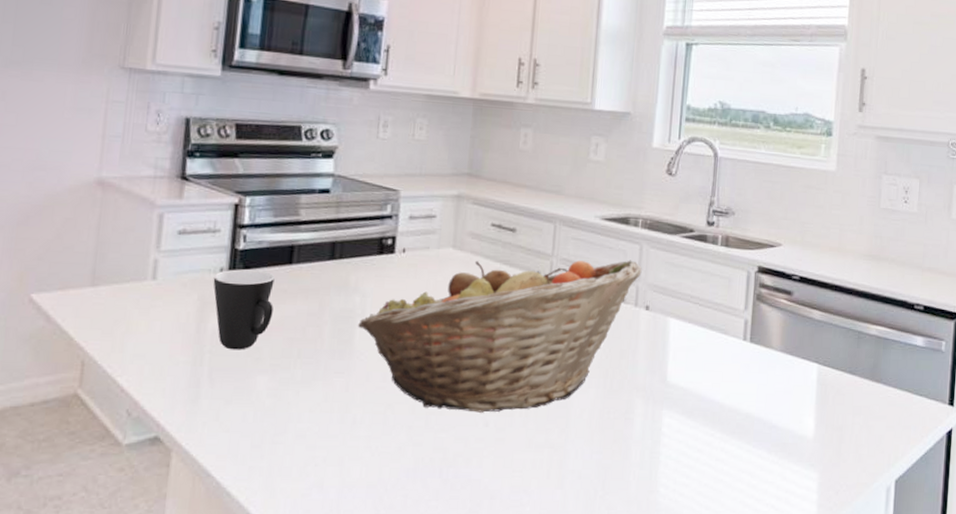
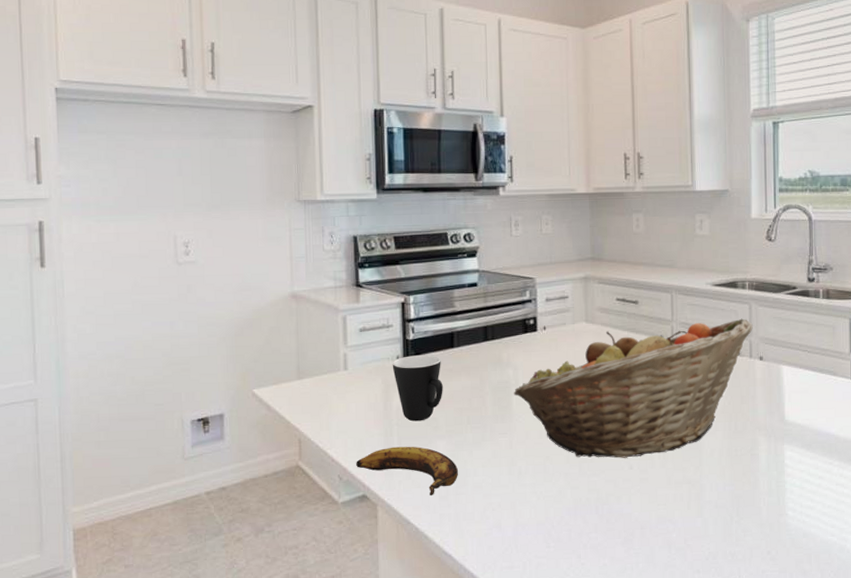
banana: none [151,379,279,443] -> present [356,446,458,495]

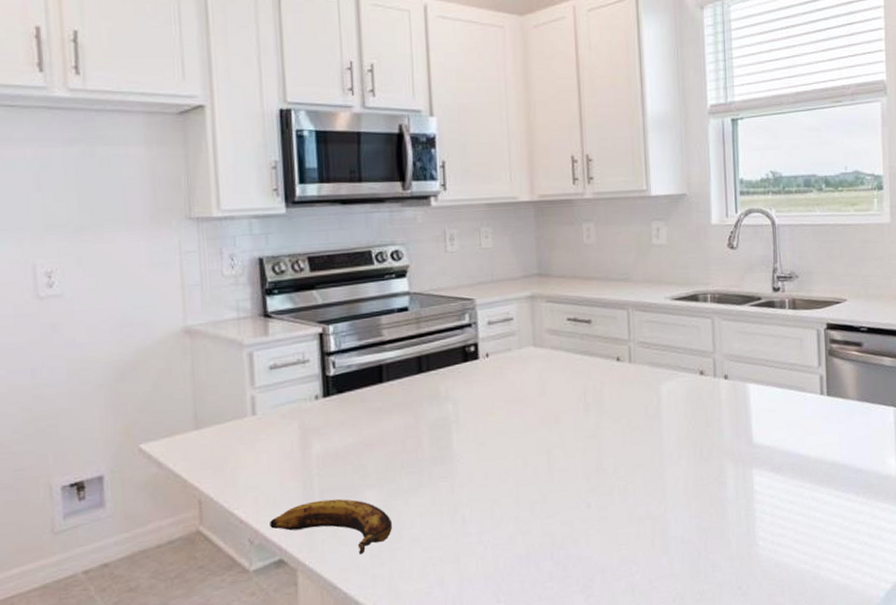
mug: present [392,355,443,422] -> none [310,392,372,471]
fruit basket: present [513,318,753,458] -> none [453,334,717,498]

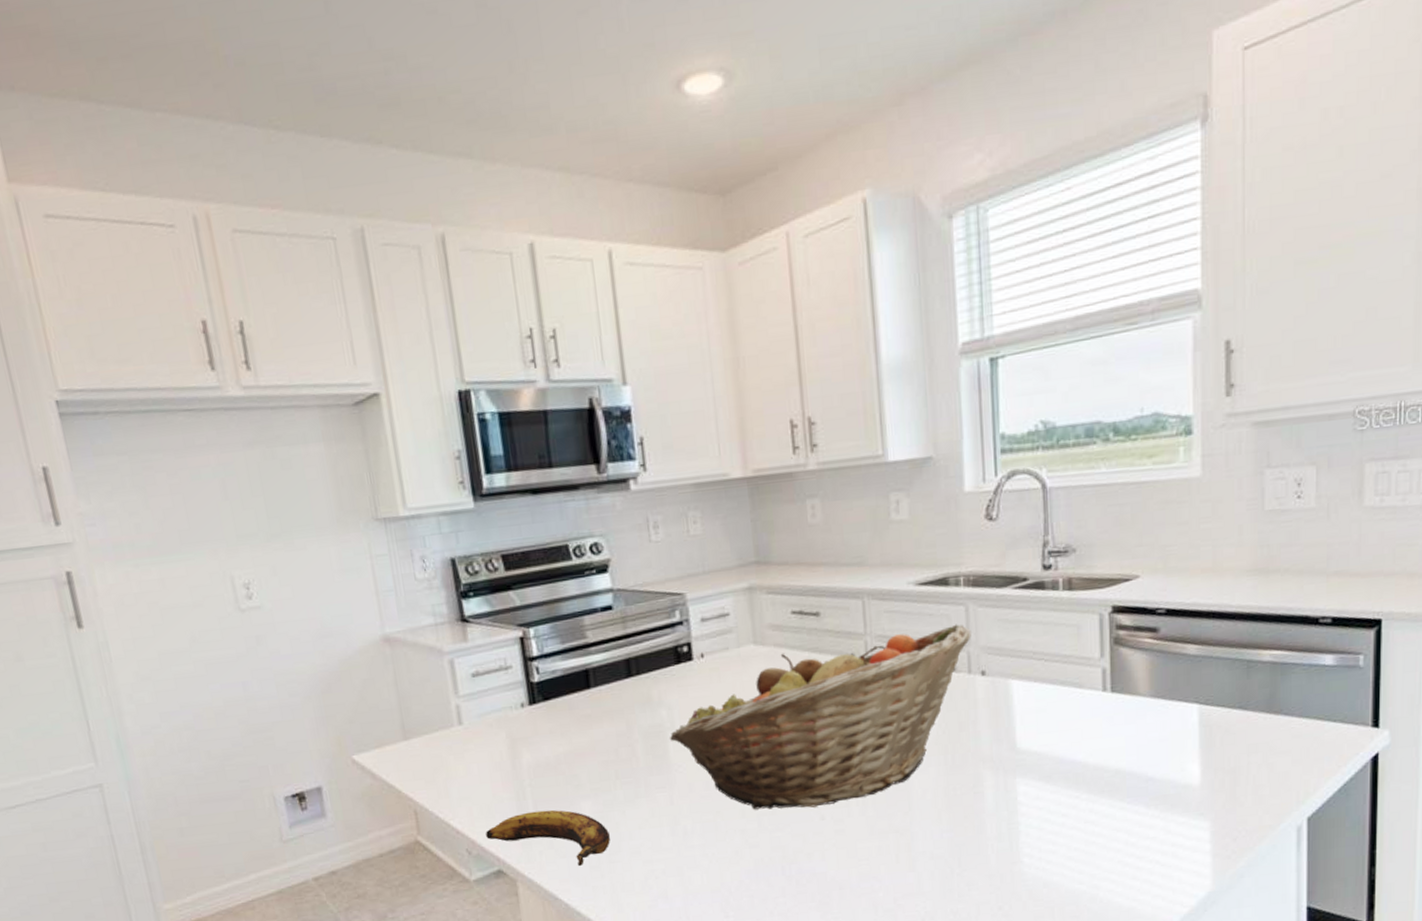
fruit basket: none [453,334,717,498] -> present [669,624,971,810]

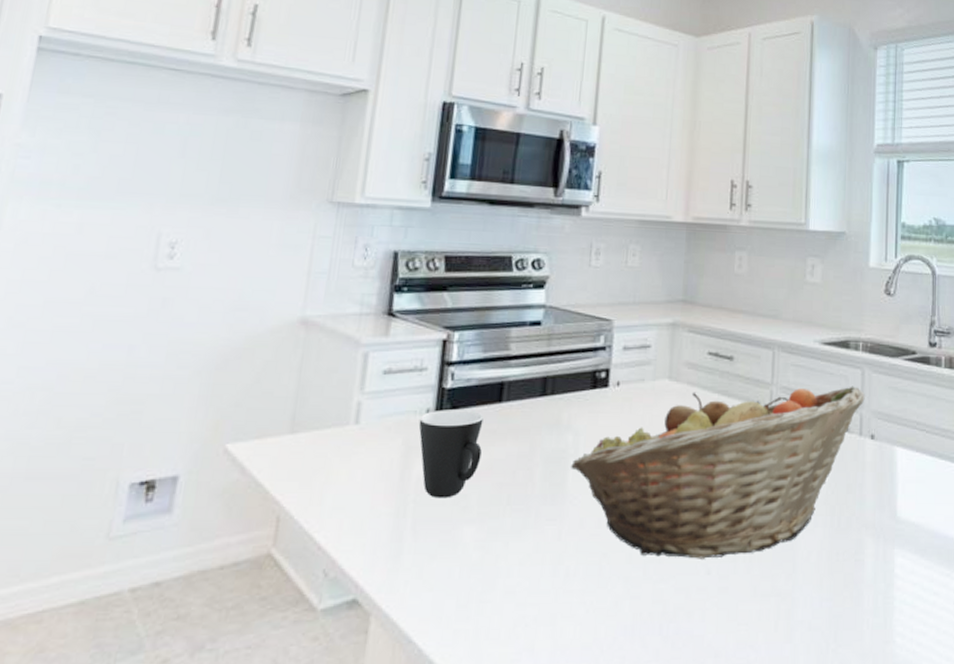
banana: present [486,810,610,866] -> none [350,532,487,603]
mug: none [516,699,583,781] -> present [418,409,484,498]

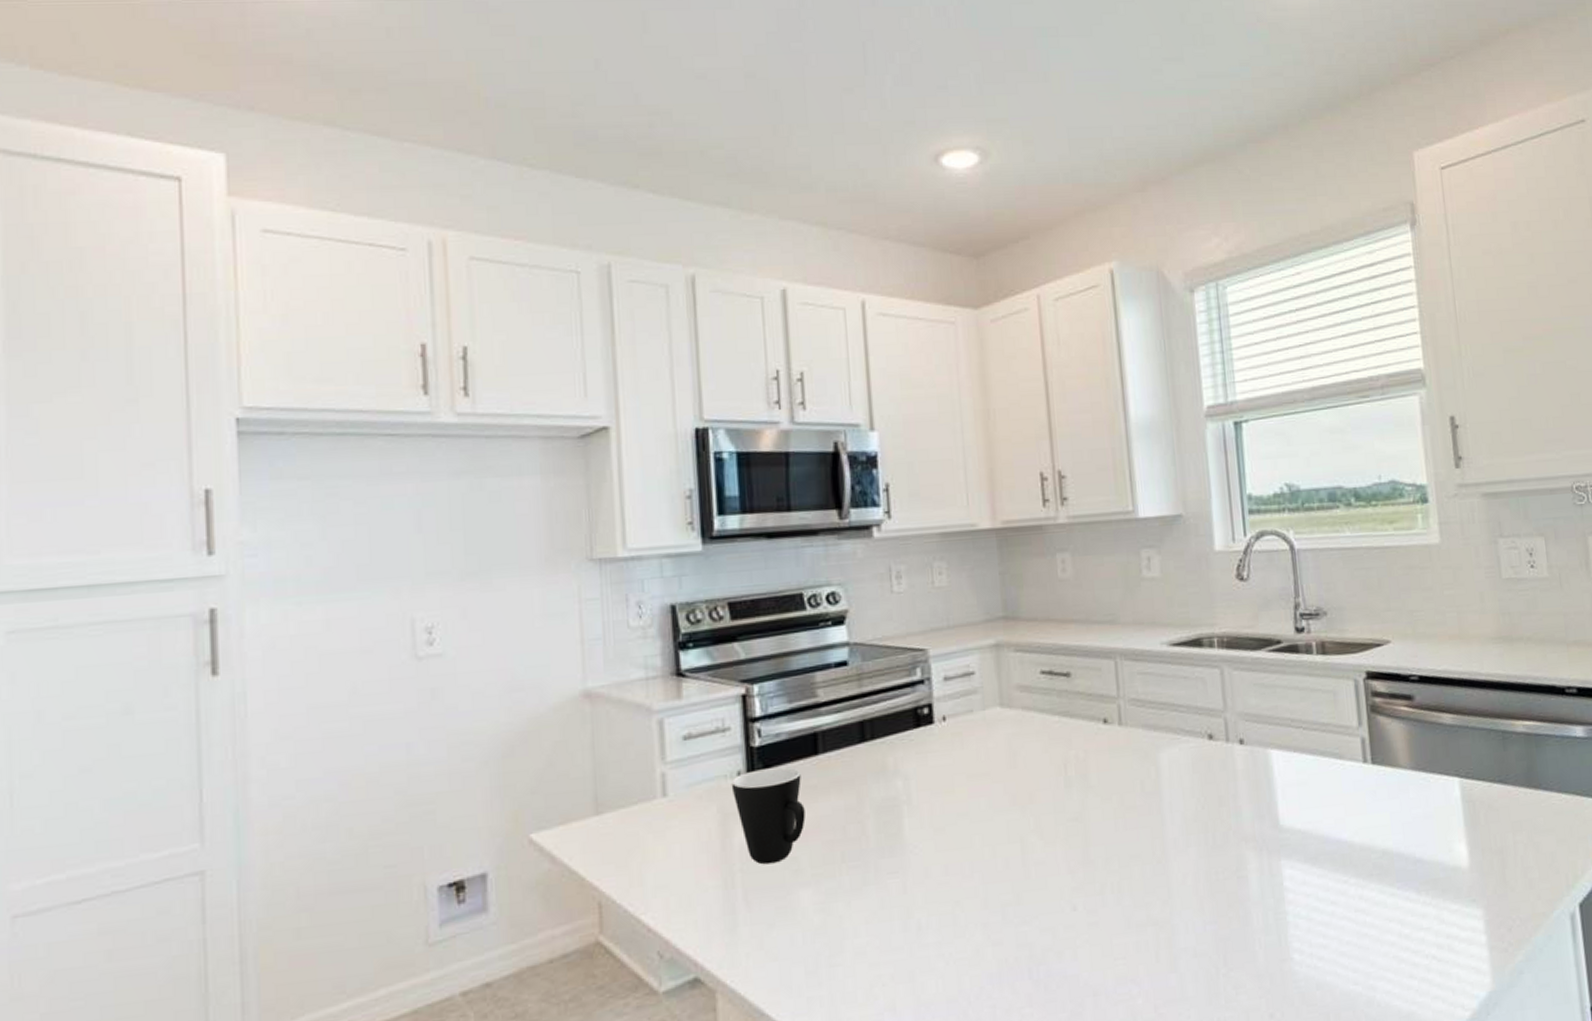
fruit basket: present [570,386,865,559] -> none [904,688,1228,899]

